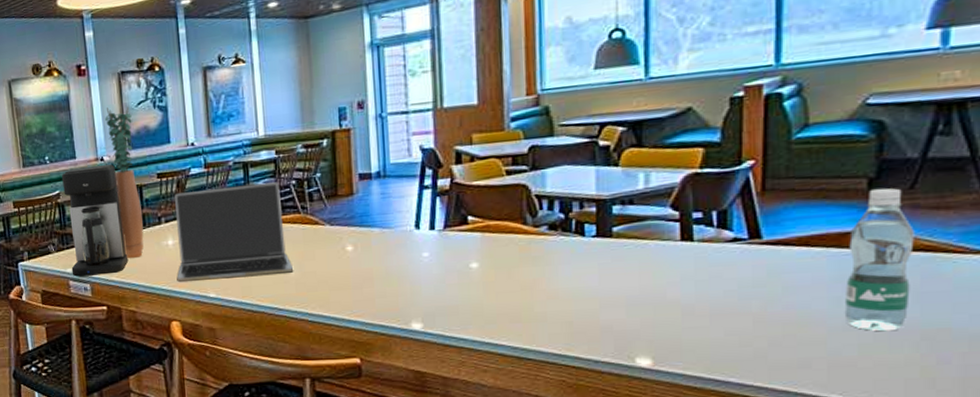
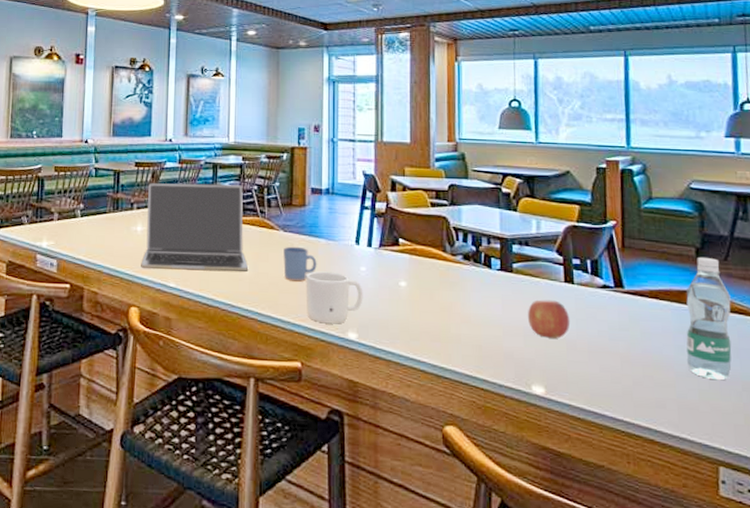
coffee maker: present [62,164,129,277] -> none [41,146,98,253]
vase: present [104,106,144,259] -> none [94,96,119,240]
mug: none [331,239,371,277] -> present [283,246,317,282]
mug: none [359,261,428,317] -> present [305,271,363,324]
fruit: none [630,262,687,305] -> present [527,299,571,338]

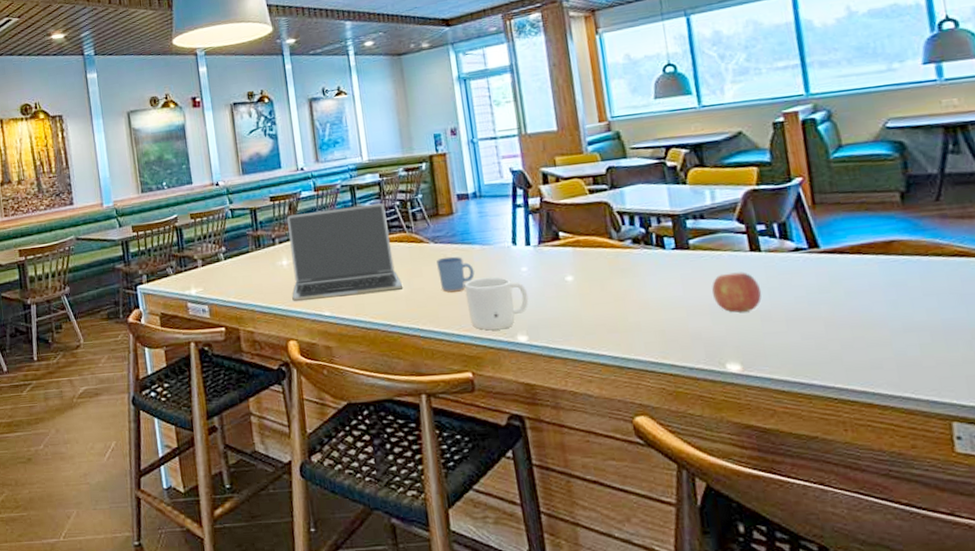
bottle: present [686,256,732,381] -> none [894,200,956,332]

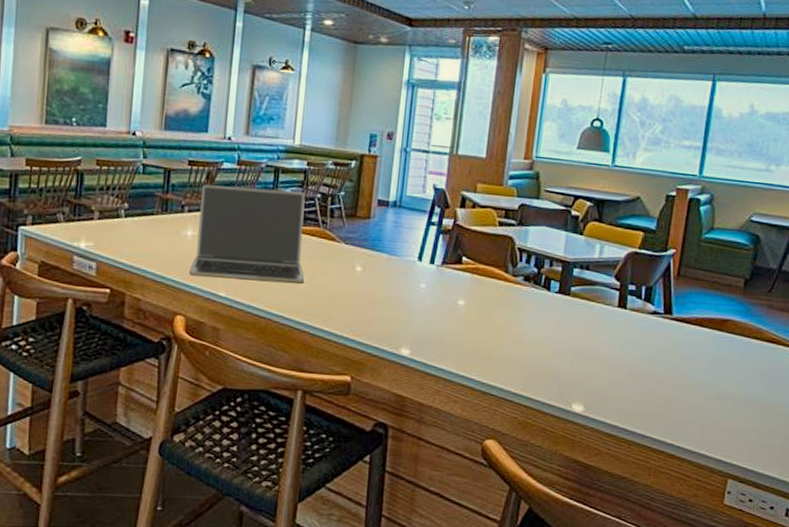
mug: present [437,256,475,292] -> none [341,259,377,296]
mug: present [464,276,529,331] -> none [361,286,421,340]
fruit: present [711,272,762,313] -> none [577,323,618,361]

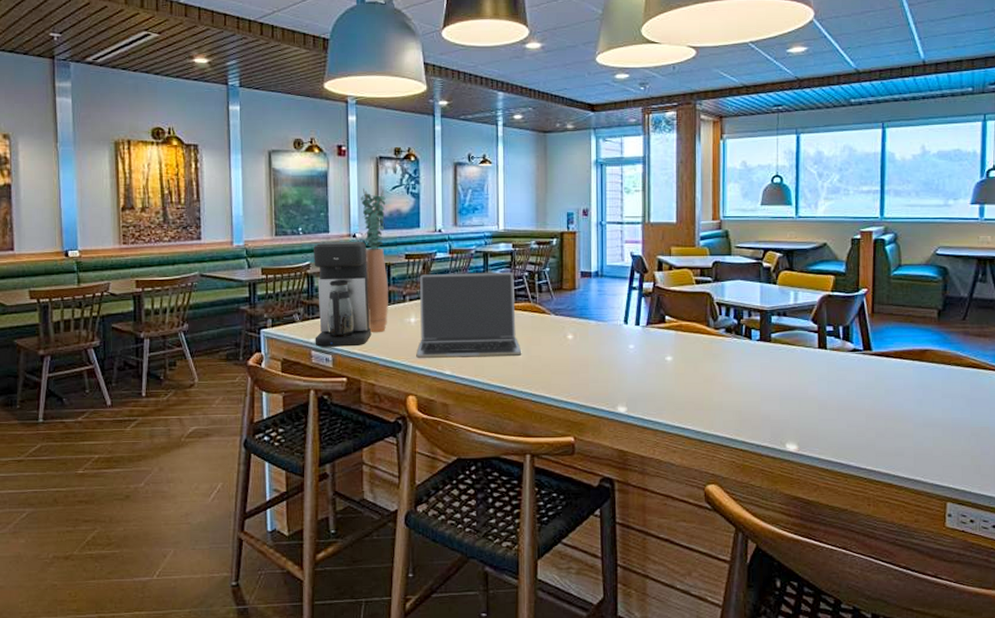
coffee maker: none [78,137,146,256] -> present [314,241,372,347]
vase: none [140,82,173,244] -> present [360,188,388,333]

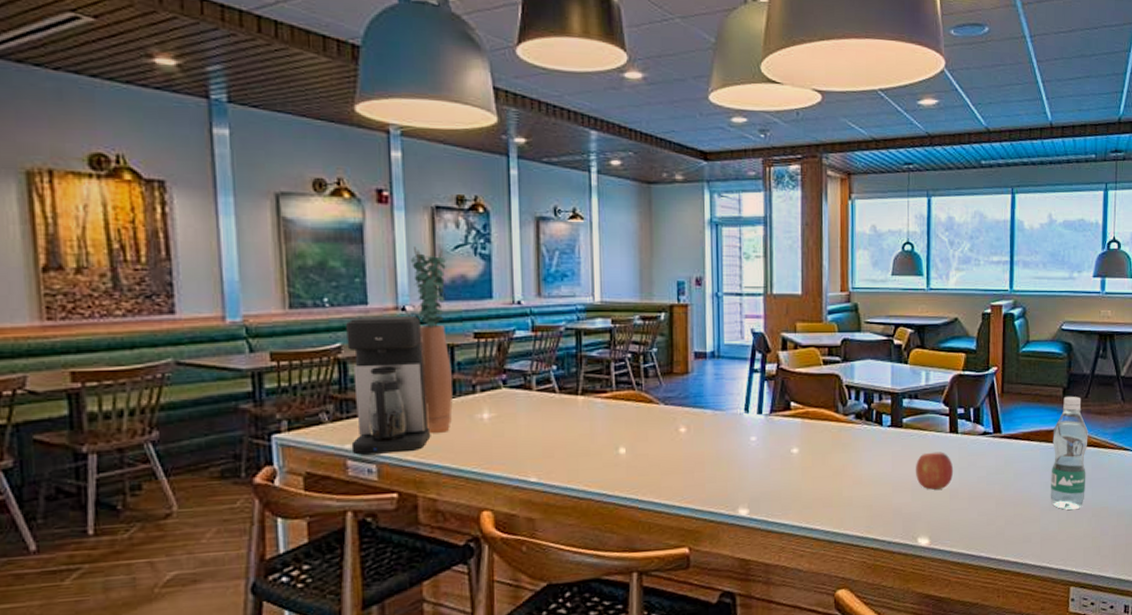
laptop: present [416,272,522,359] -> none [491,354,626,465]
fruit: none [783,365,822,400] -> present [915,452,954,490]
bottle: none [924,317,966,428] -> present [1050,396,1088,510]

